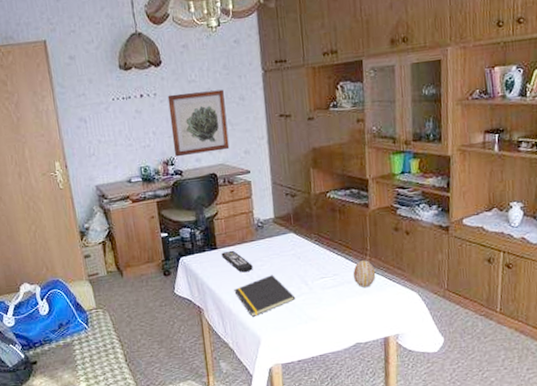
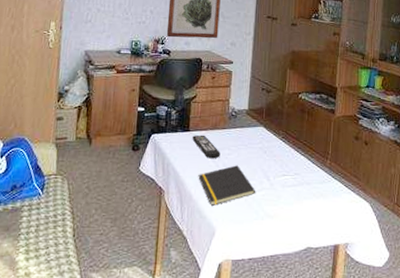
decorative egg: present [353,260,376,287] -> none [312,164,334,190]

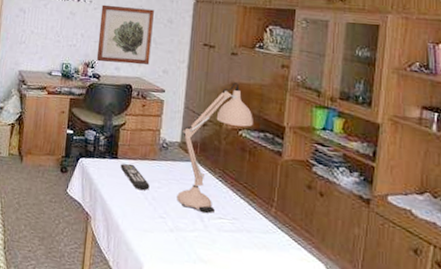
notepad: present [198,165,256,206] -> none [125,200,188,240]
desk lamp: none [245,51,311,173] -> present [177,82,253,213]

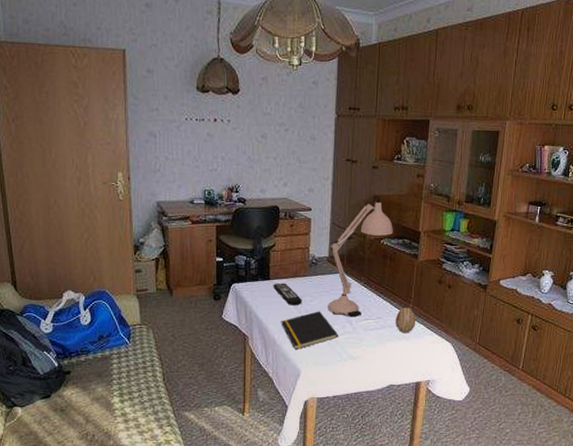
wall art: present [96,4,154,65] -> none [240,123,296,185]
notepad: none [125,200,188,240] -> present [281,311,339,349]
decorative egg: none [254,211,280,242] -> present [395,307,416,333]

